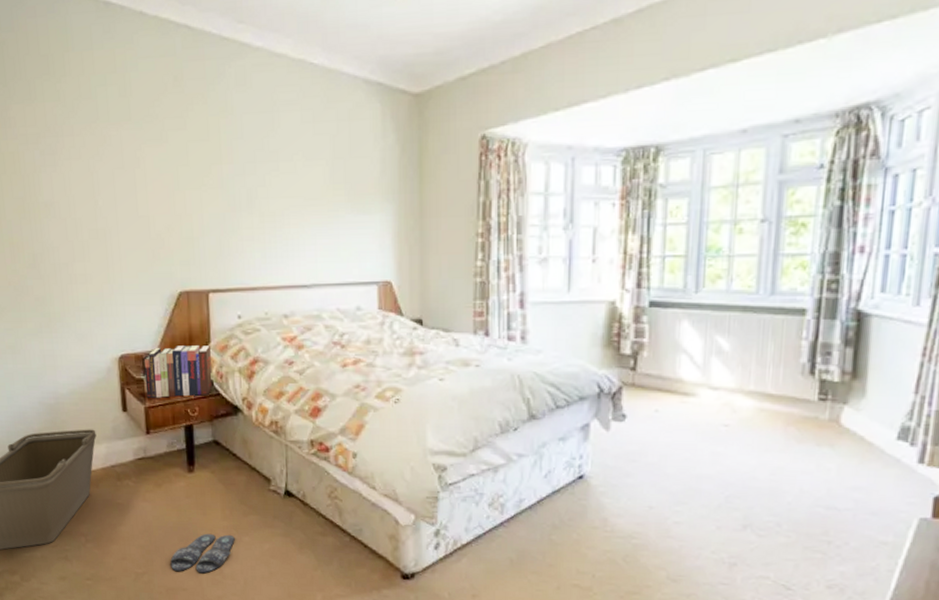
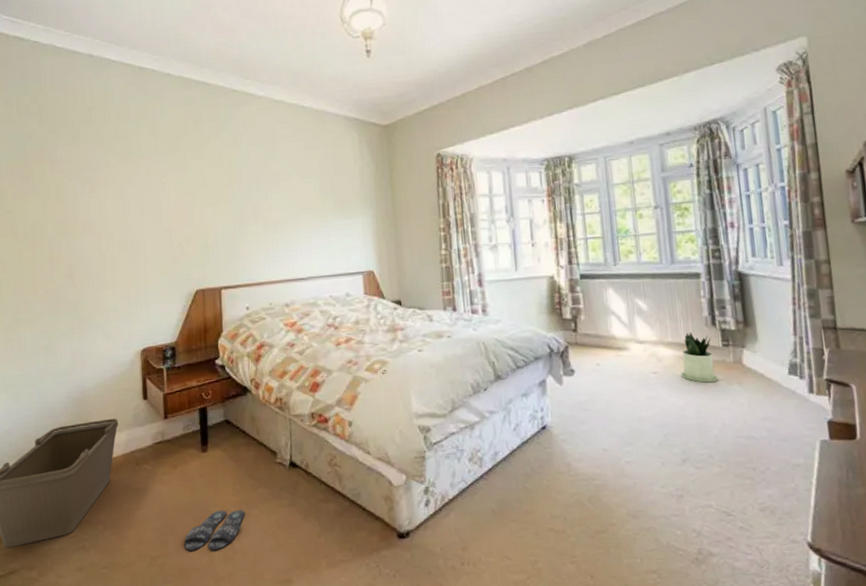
books: present [143,346,213,399] -> none [163,335,224,386]
planter: none [759,381,805,442] -> present [681,333,718,383]

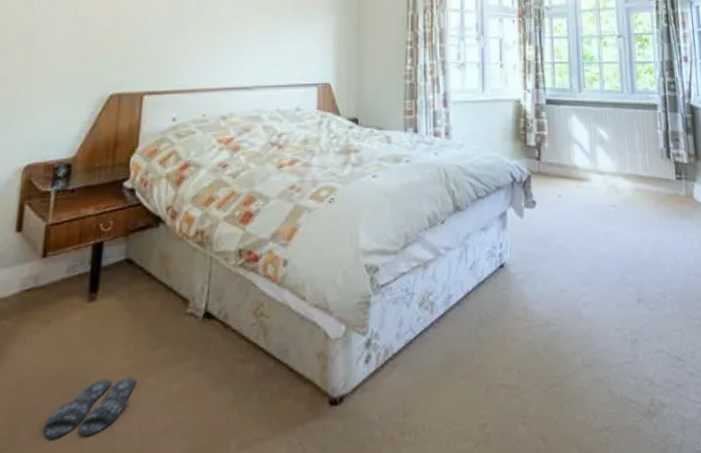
planter: present [681,333,718,383] -> none [638,164,672,217]

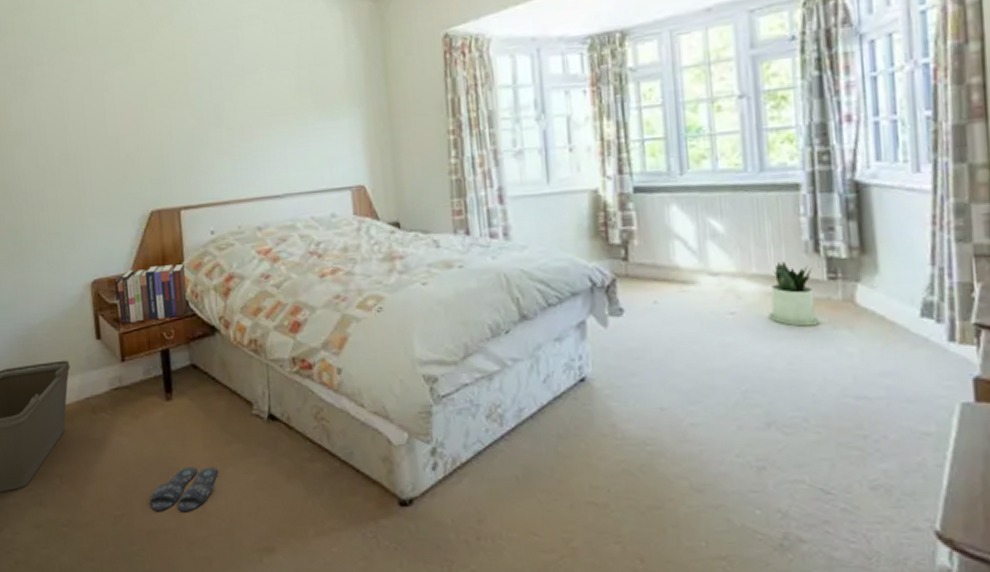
books: none [50,151,137,215] -> present [116,264,188,324]
planter: none [638,164,672,217] -> present [768,262,820,327]

